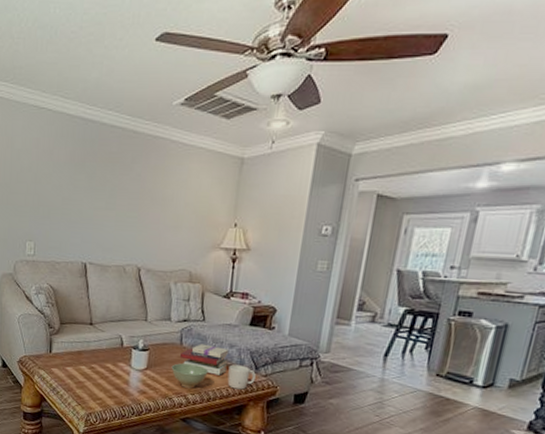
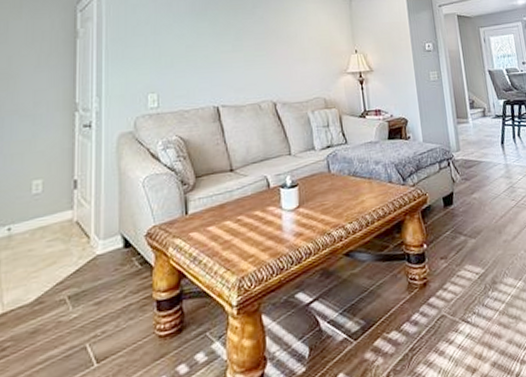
bowl: present [171,363,209,389] -> none [324,189,361,218]
books: present [179,344,228,376] -> none [329,166,378,198]
mug: present [227,364,256,390] -> none [379,180,406,207]

